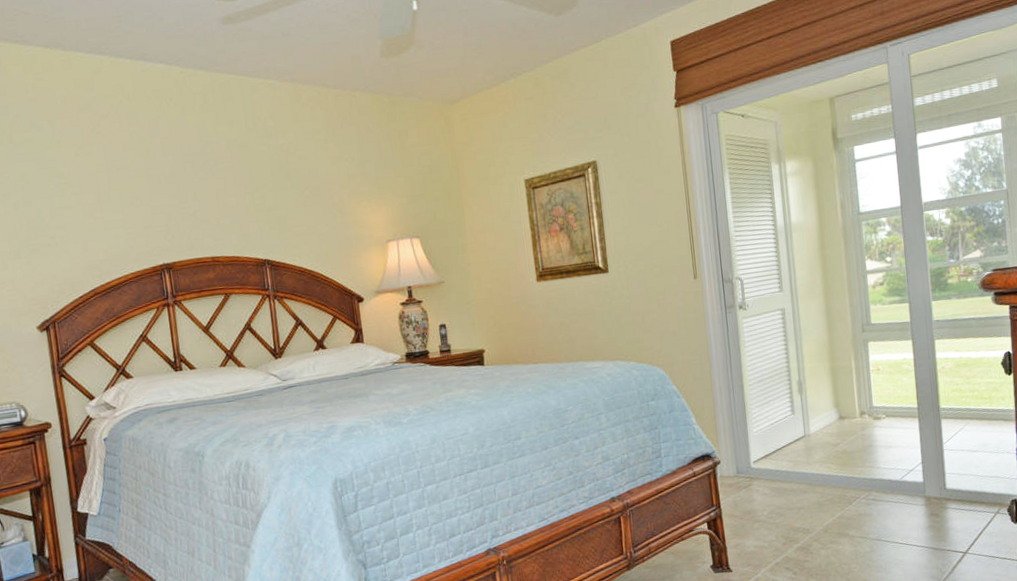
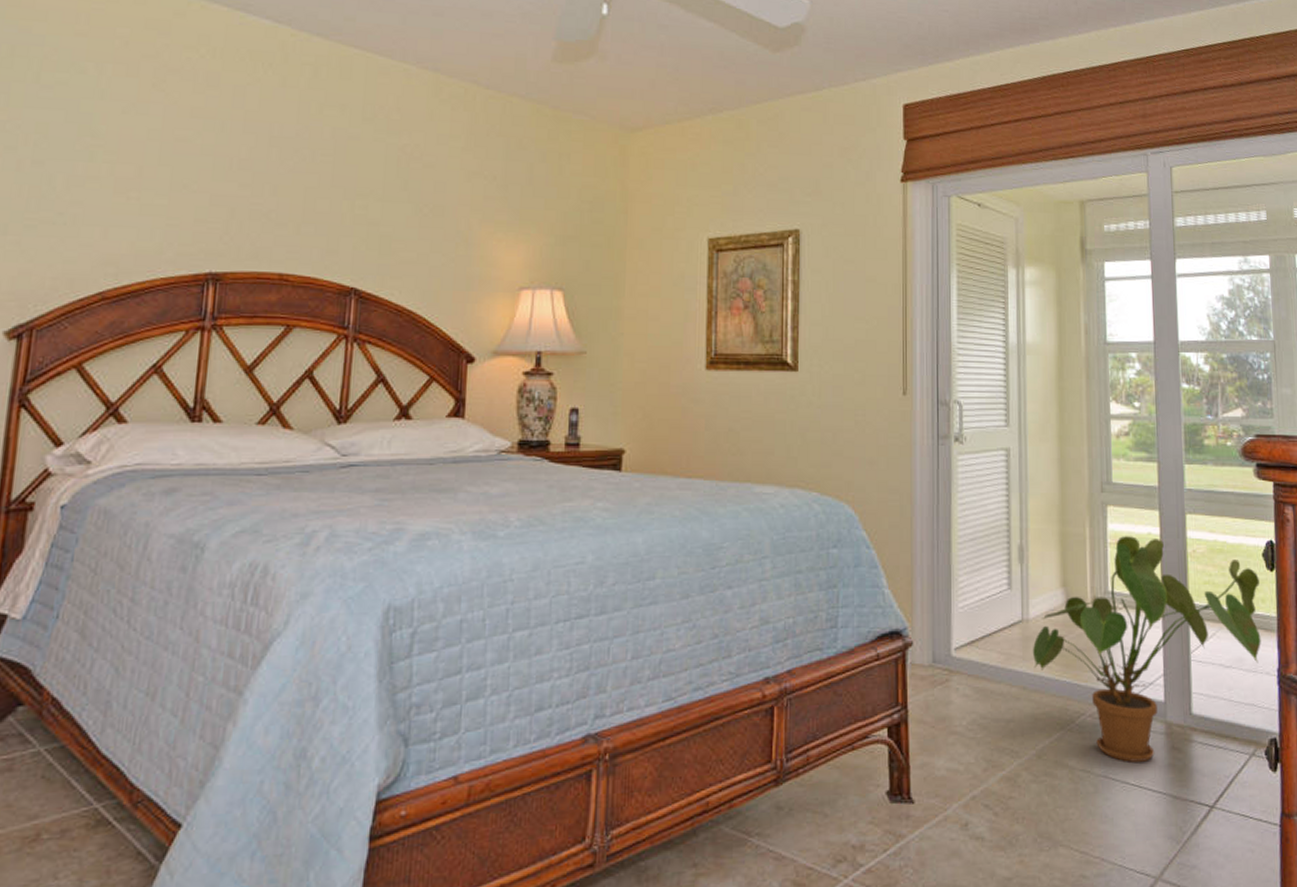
house plant: none [814,362,1002,528] -> present [1032,536,1261,763]

